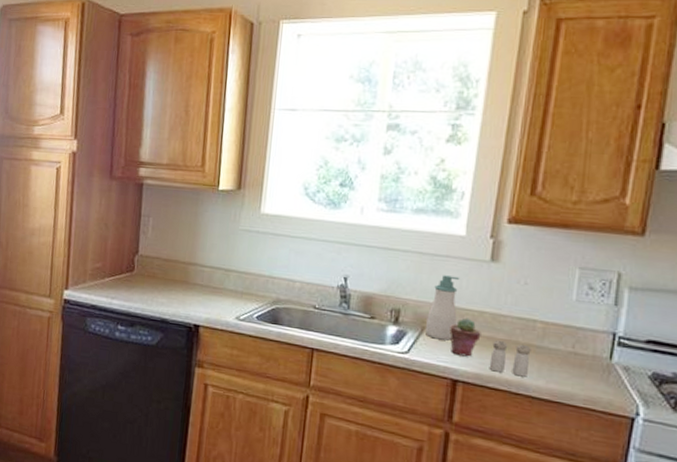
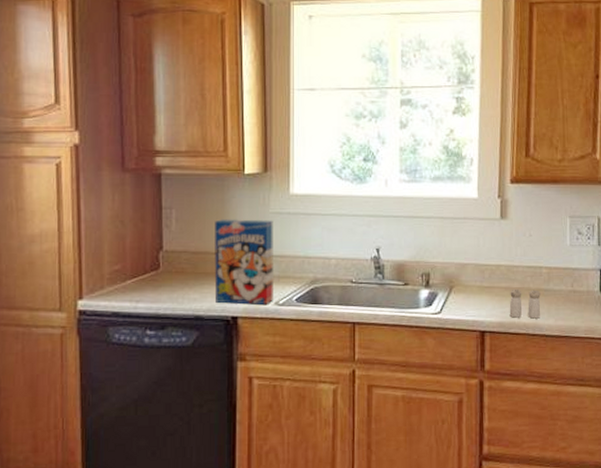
cereal box: none [181,231,242,318] -> present [214,219,273,305]
soap bottle: present [424,275,460,341] -> none [452,236,479,296]
potted succulent: present [449,318,481,357] -> none [474,272,500,308]

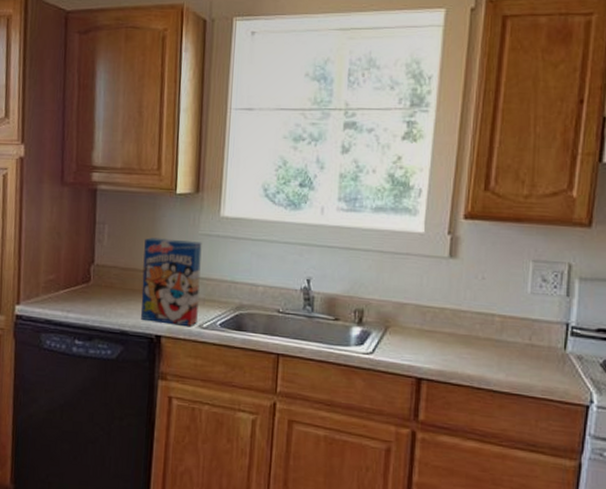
salt and pepper shaker: present [509,289,541,319] -> none [451,337,491,372]

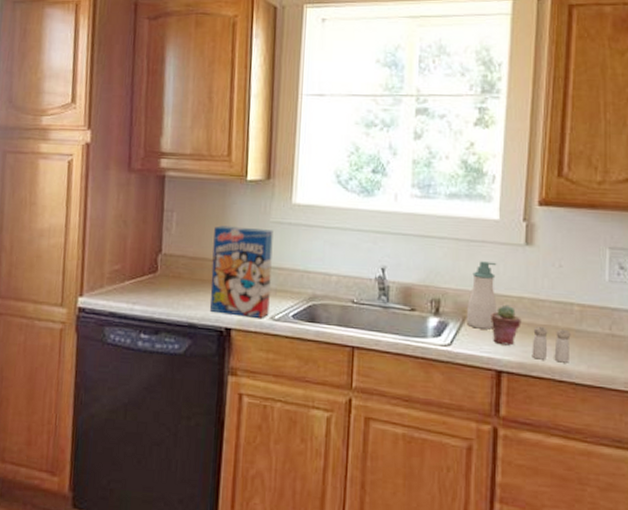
soap bottle: none [388,273,421,339] -> present [466,261,497,330]
potted succulent: none [412,315,443,354] -> present [490,304,522,346]
salt and pepper shaker: none [451,337,491,372] -> present [532,327,571,363]

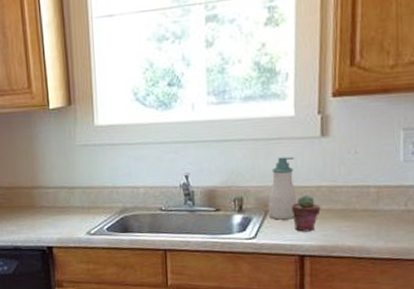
cereal box: present [210,225,274,318] -> none [25,153,85,235]
salt and pepper shaker: present [532,327,571,363] -> none [331,210,368,241]

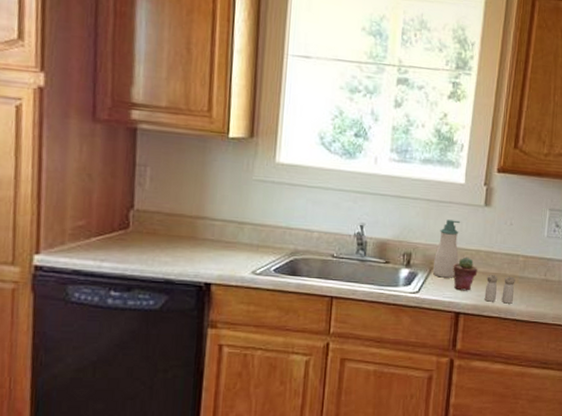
salt and pepper shaker: none [331,210,368,241] -> present [484,275,516,304]

